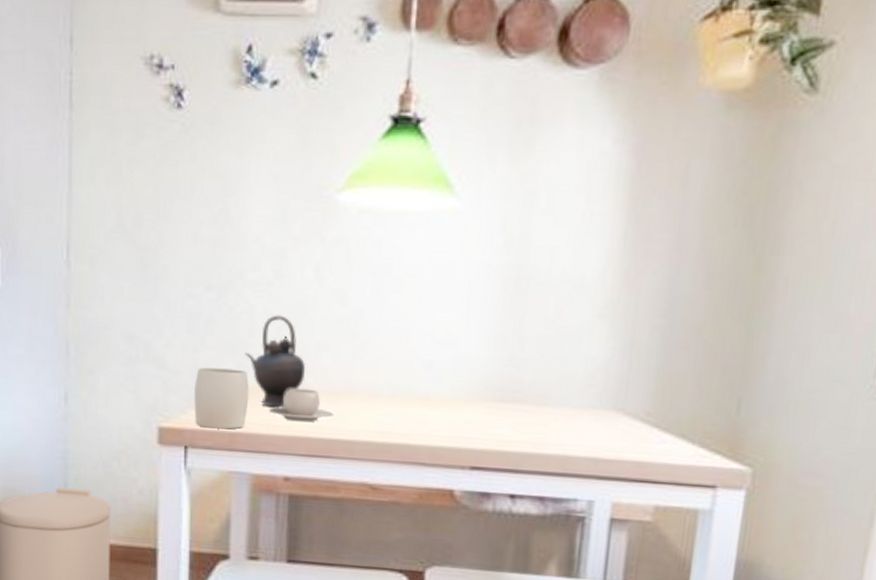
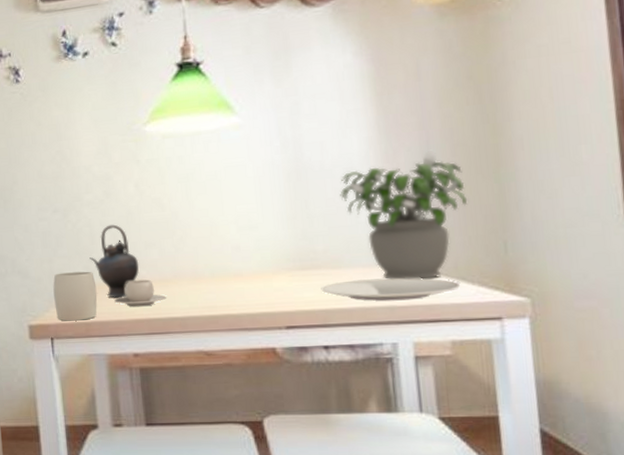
plate: none [519,422,679,454] -> present [321,278,461,301]
potted flower: none [562,276,711,431] -> present [340,149,468,280]

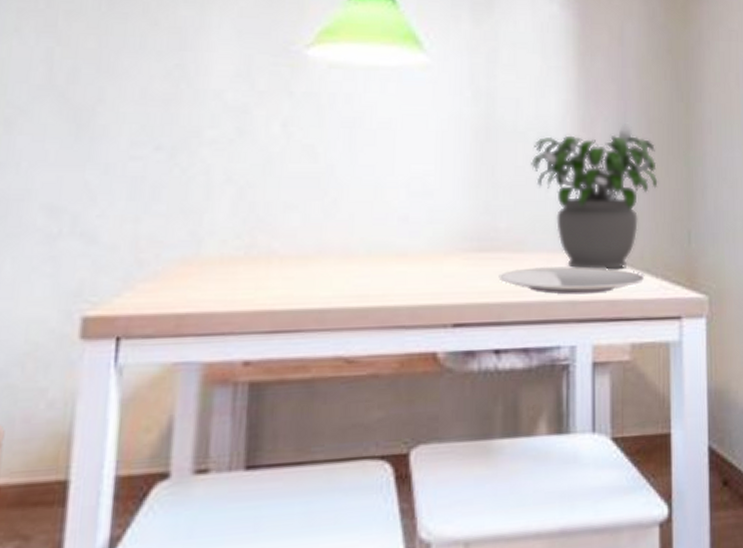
mug: present [53,271,97,321] -> none [131,238,203,312]
teapot: present [89,224,139,298] -> none [199,174,272,280]
teacup: present [114,279,166,307] -> none [227,254,303,294]

